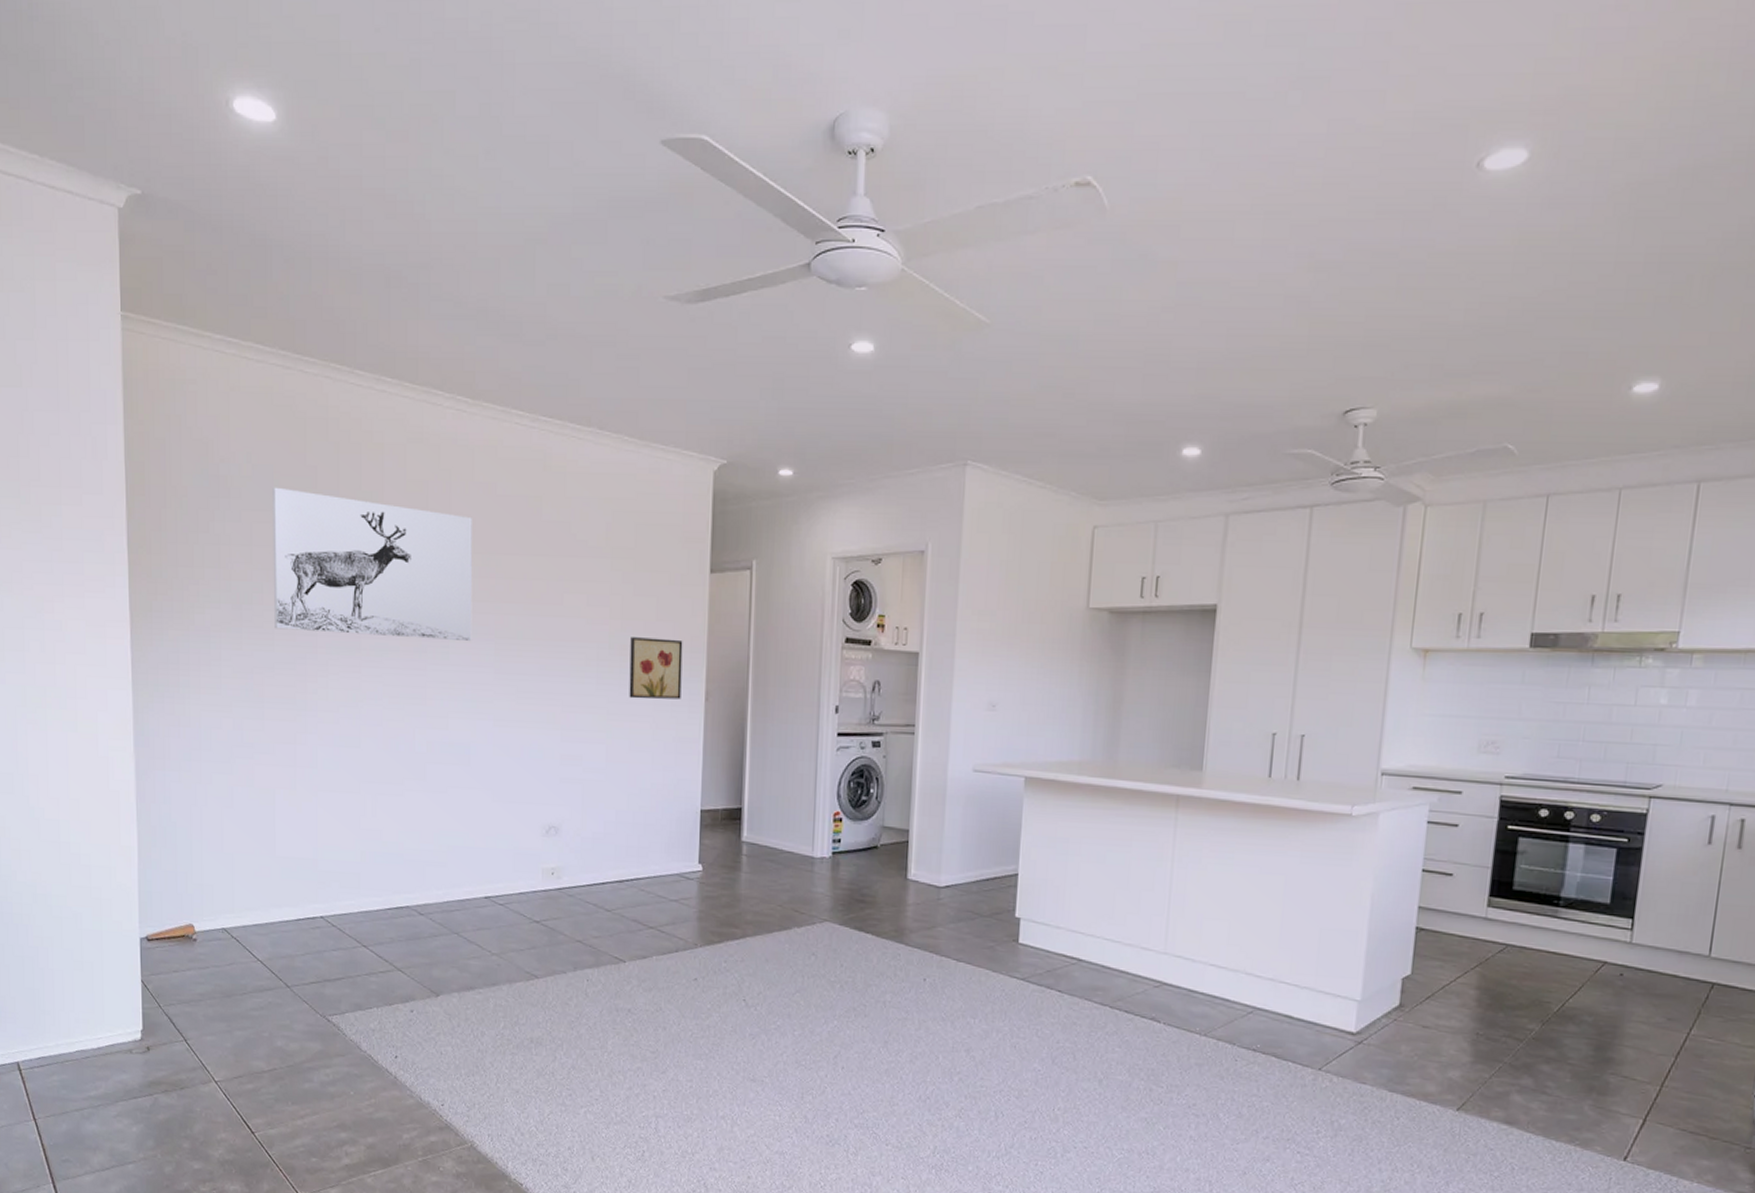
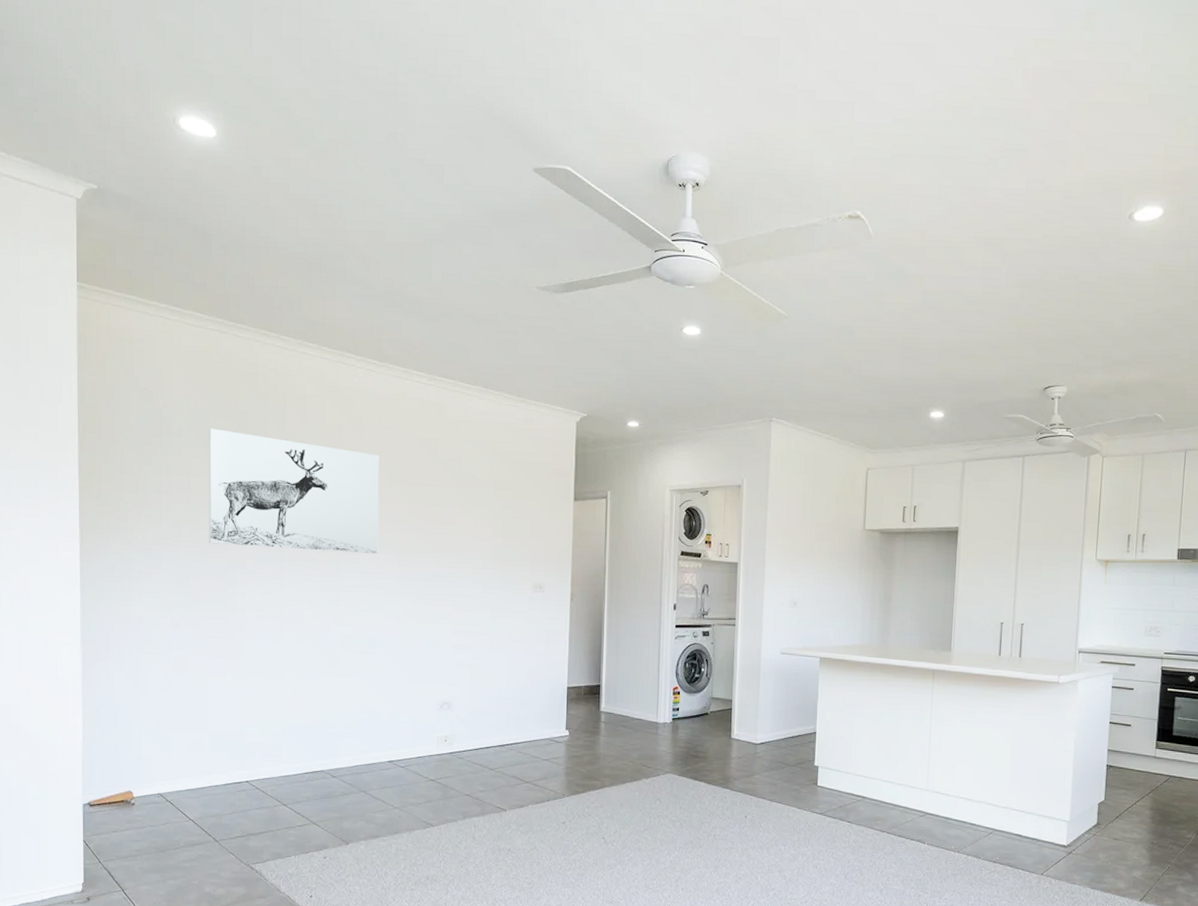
wall art: present [629,637,683,700] -> none [509,551,552,600]

